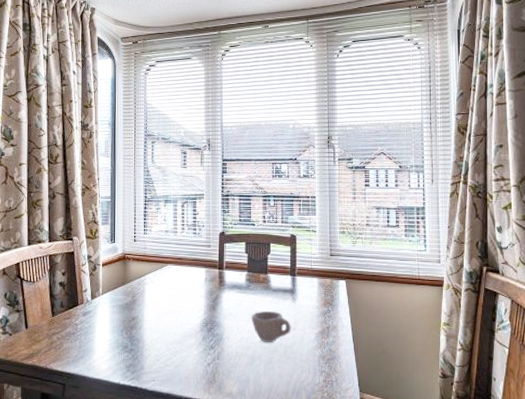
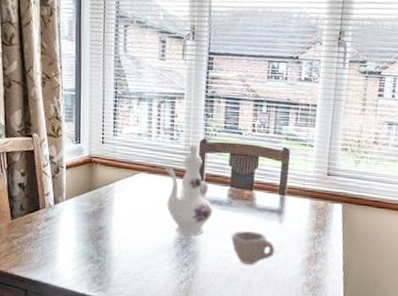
ewer: none [190,237,234,319] -> present [165,144,213,235]

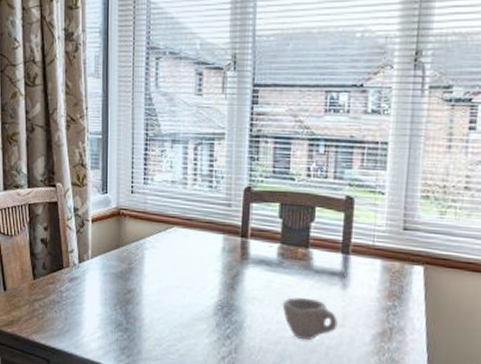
ewer: present [165,144,213,235] -> none [203,193,260,302]

